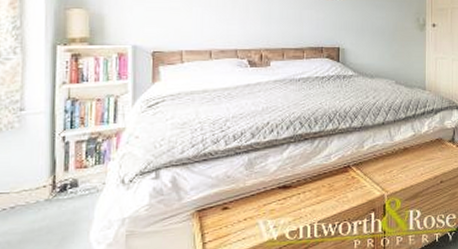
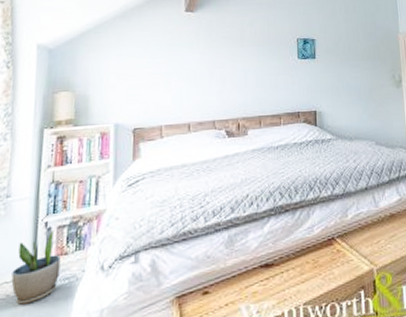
potted plant: none [30,145,80,211] -> present [11,230,61,305]

